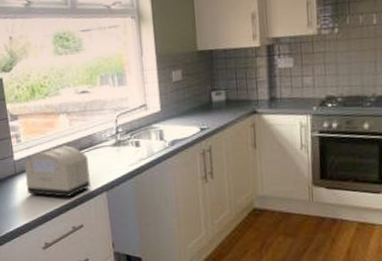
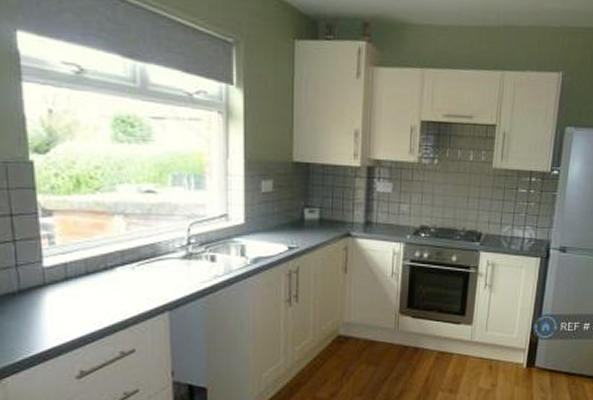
toaster: present [24,145,91,198] -> none [57,252,150,317]

